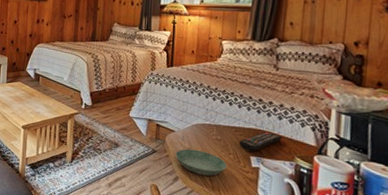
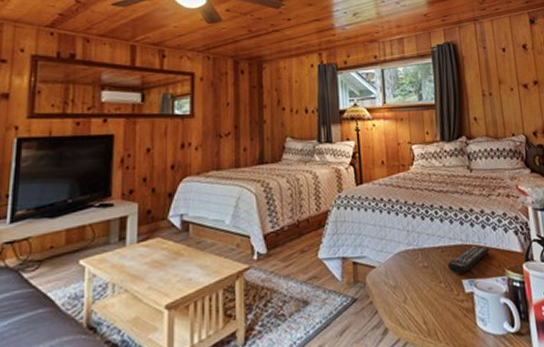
saucer: present [175,148,227,176] -> none [380,285,440,319]

